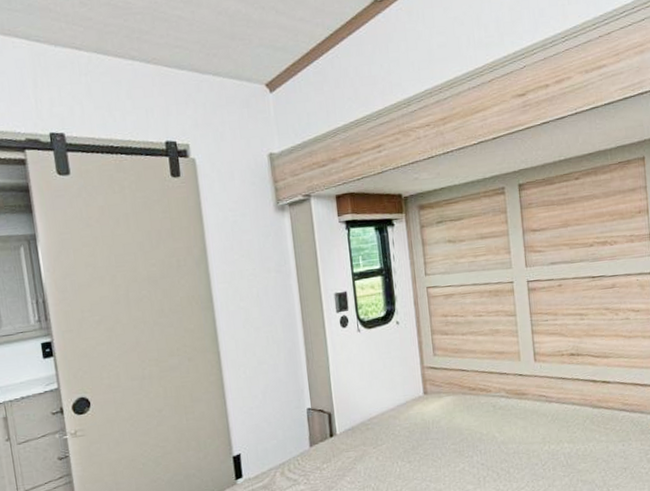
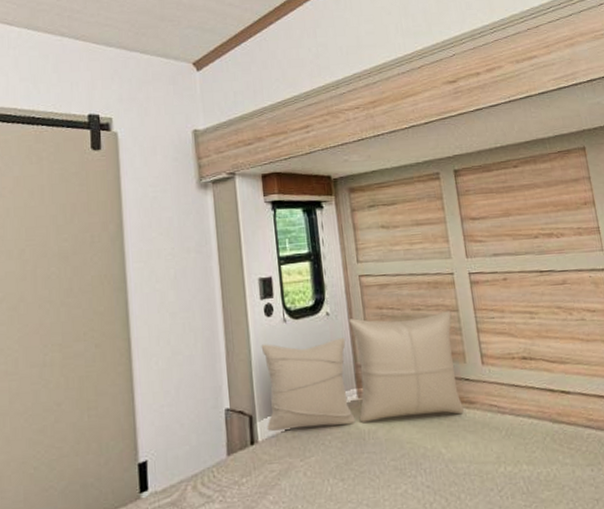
pillow: none [337,343,422,426] -> present [261,337,356,432]
pillow: none [417,315,516,415] -> present [349,310,464,422]

